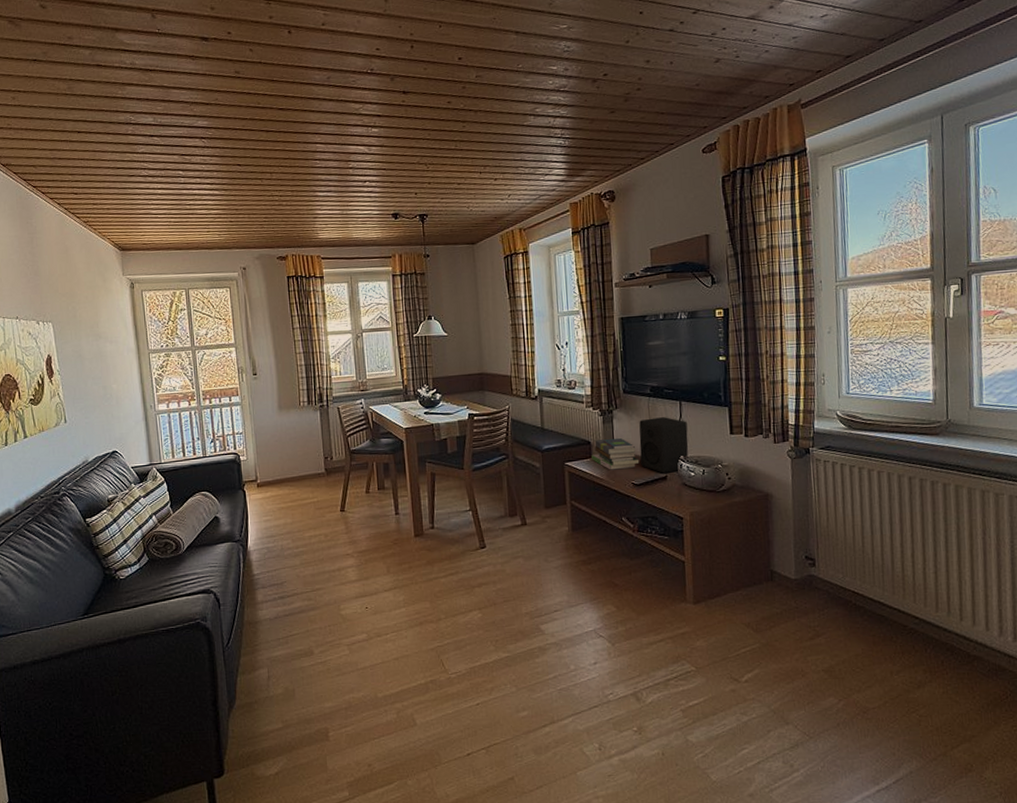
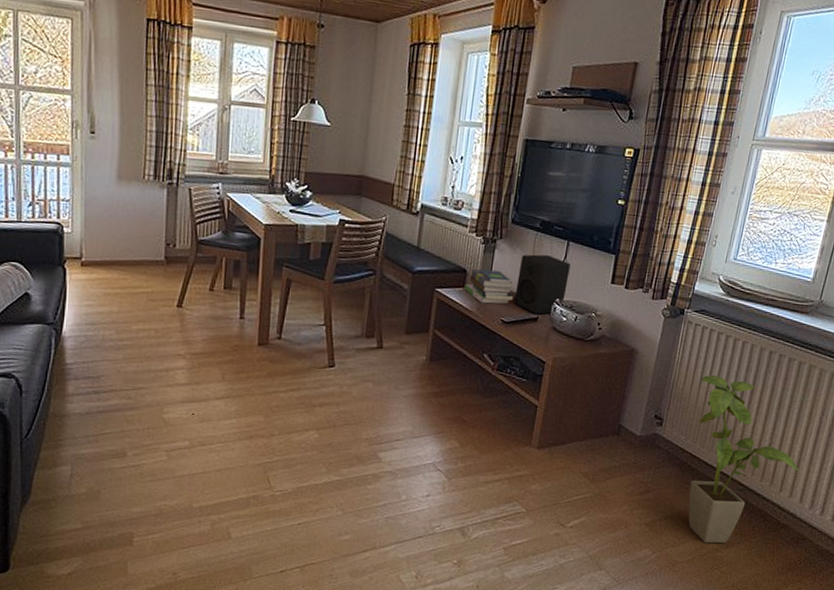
house plant: none [844,508,976,685] -> present [688,374,800,544]

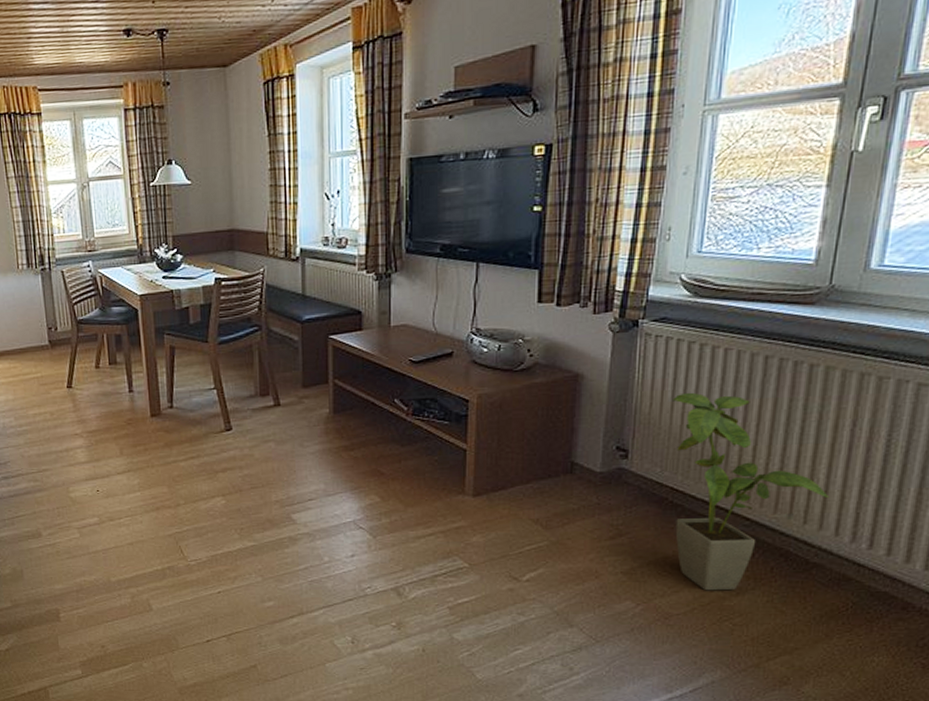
books: present [464,269,514,304] -> none [362,307,420,345]
speaker: present [514,254,571,315] -> none [422,282,484,349]

